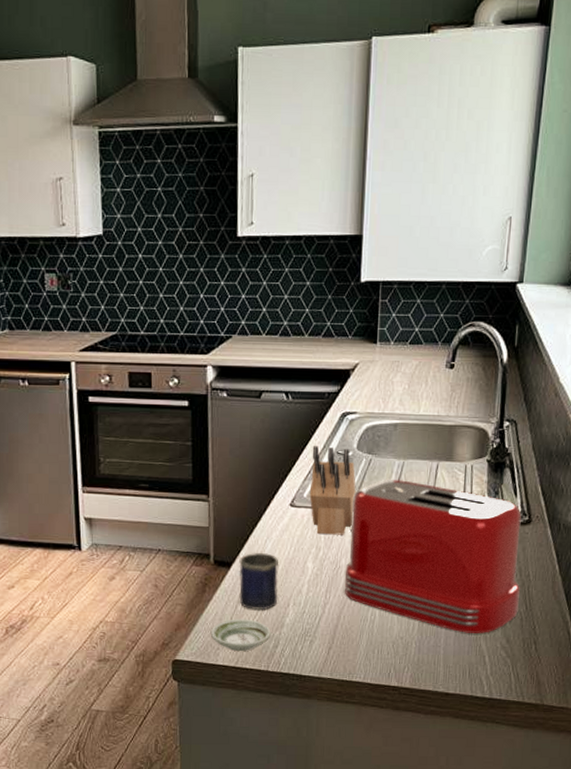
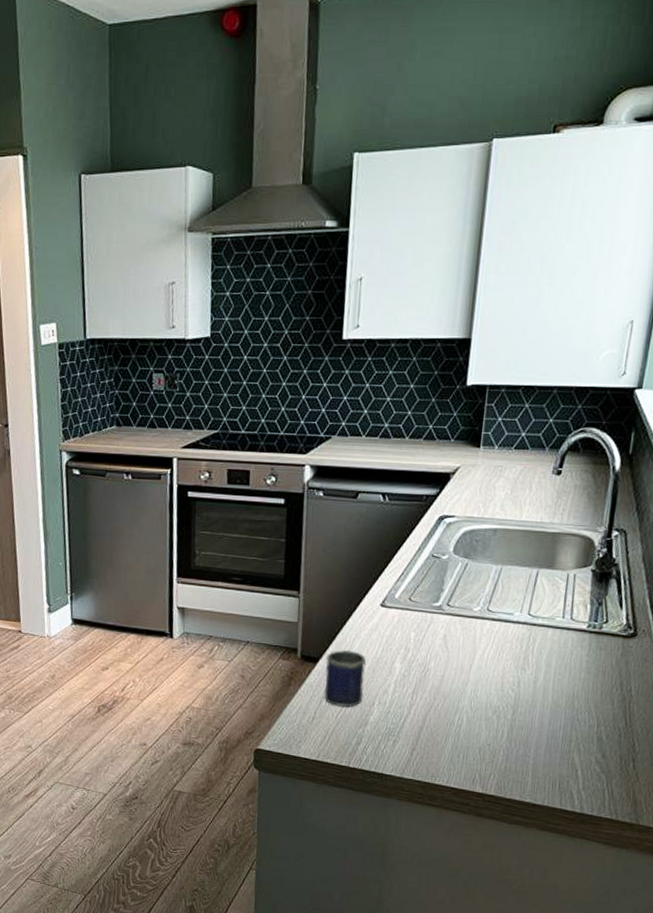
saucer: present [210,619,271,652] -> none [293,713,354,747]
knife block: present [309,446,356,535] -> none [401,548,450,638]
toaster: present [344,478,522,633] -> none [431,584,626,747]

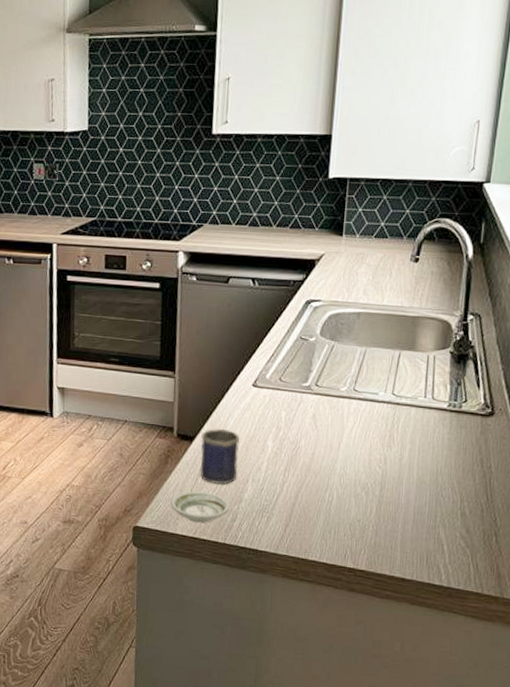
saucer: none [293,713,354,747] -> present [170,491,229,523]

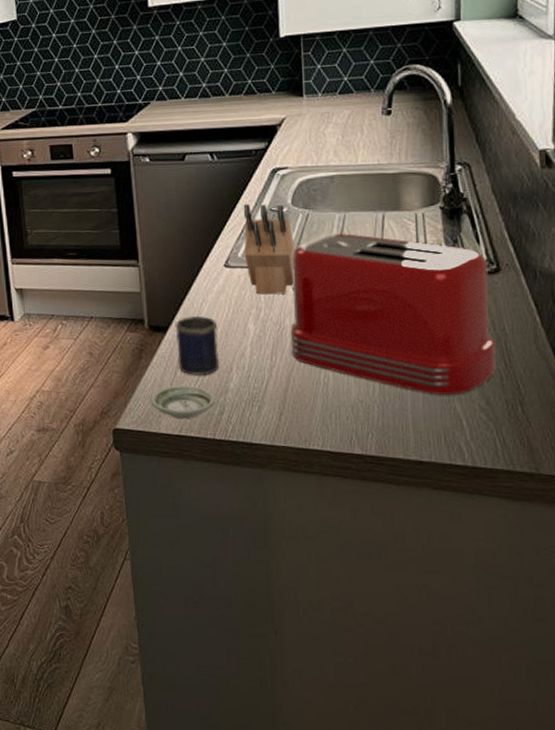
knife block: none [271,330,318,417] -> present [243,204,295,295]
toaster: none [303,365,484,522] -> present [290,232,497,395]

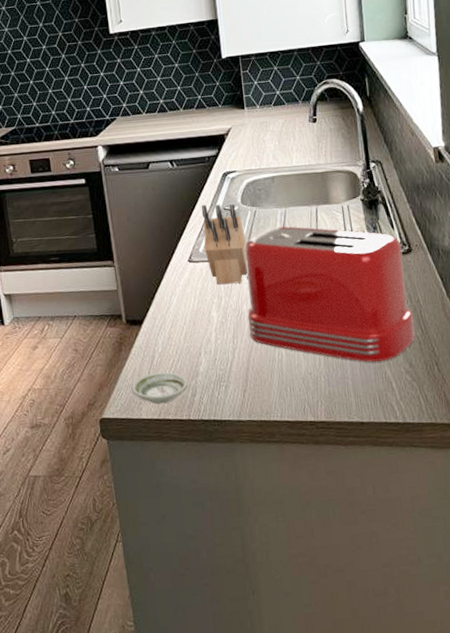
mug: present [175,316,220,376] -> none [149,308,190,363]

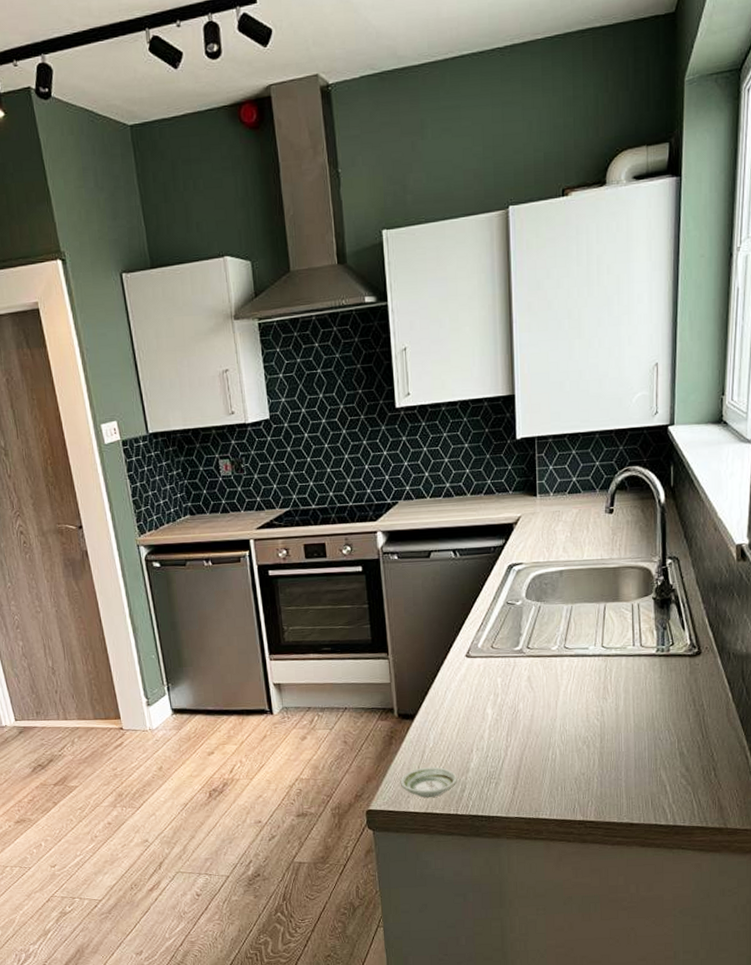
knife block: present [201,204,248,285] -> none [483,598,528,682]
toaster: present [244,226,416,362] -> none [523,623,696,765]

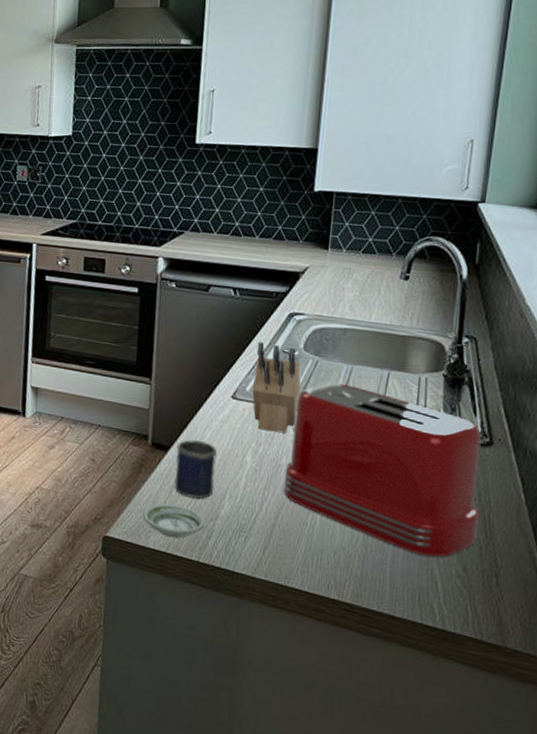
mug: none [422,703,462,758] -> present [174,440,217,499]
knife block: none [483,598,528,682] -> present [252,342,301,434]
toaster: none [523,623,696,765] -> present [283,382,482,557]

